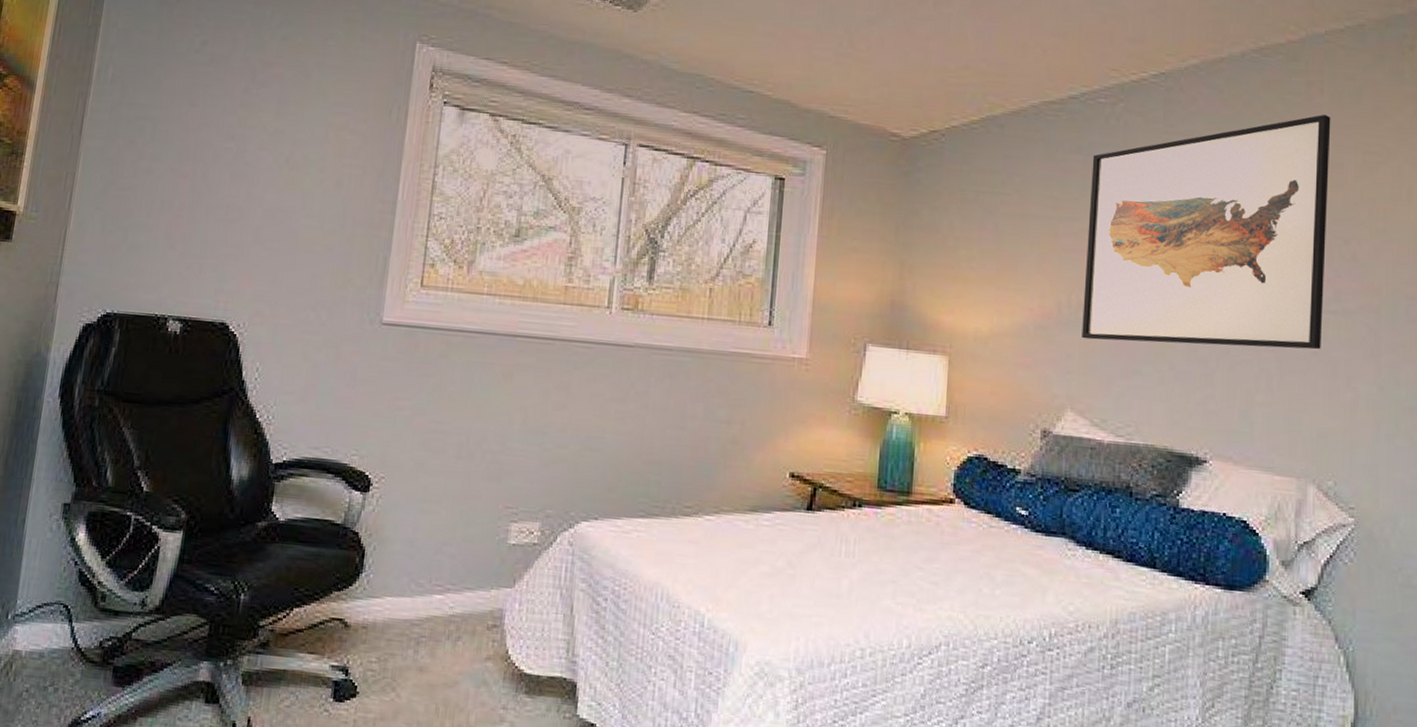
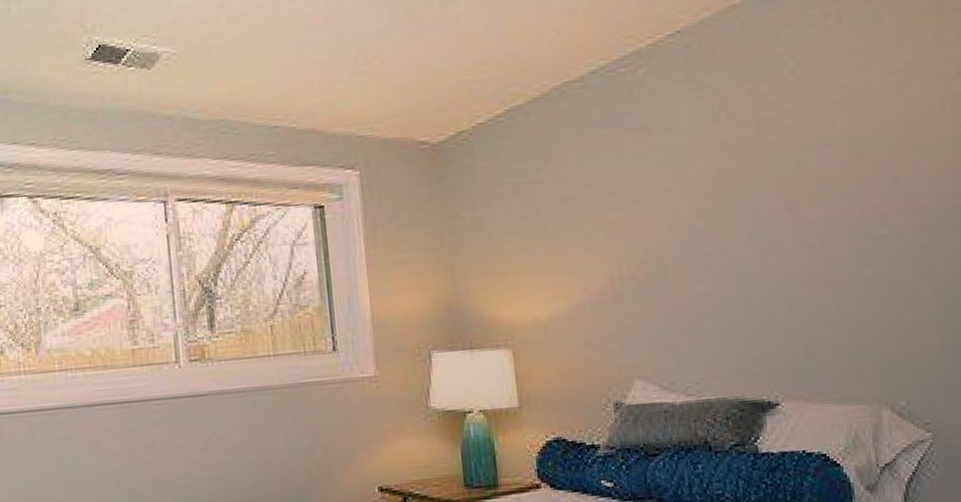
wall art: present [1082,114,1331,350] -> none [621,41,875,308]

